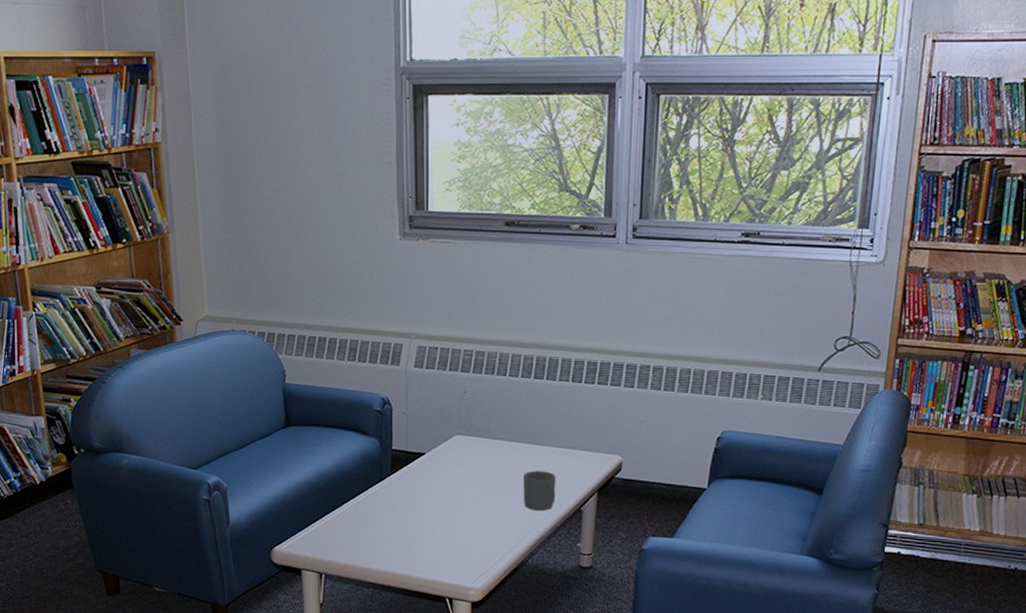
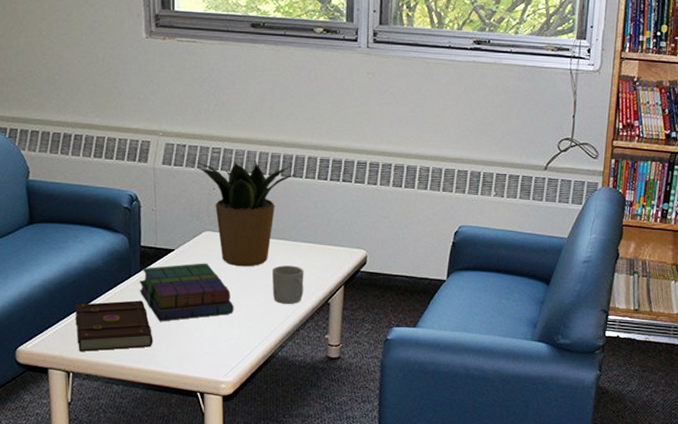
book: none [328,504,403,554] -> present [76,300,153,352]
books: none [390,467,484,526] -> present [139,263,234,322]
potted plant: none [449,363,550,472] -> present [197,161,297,267]

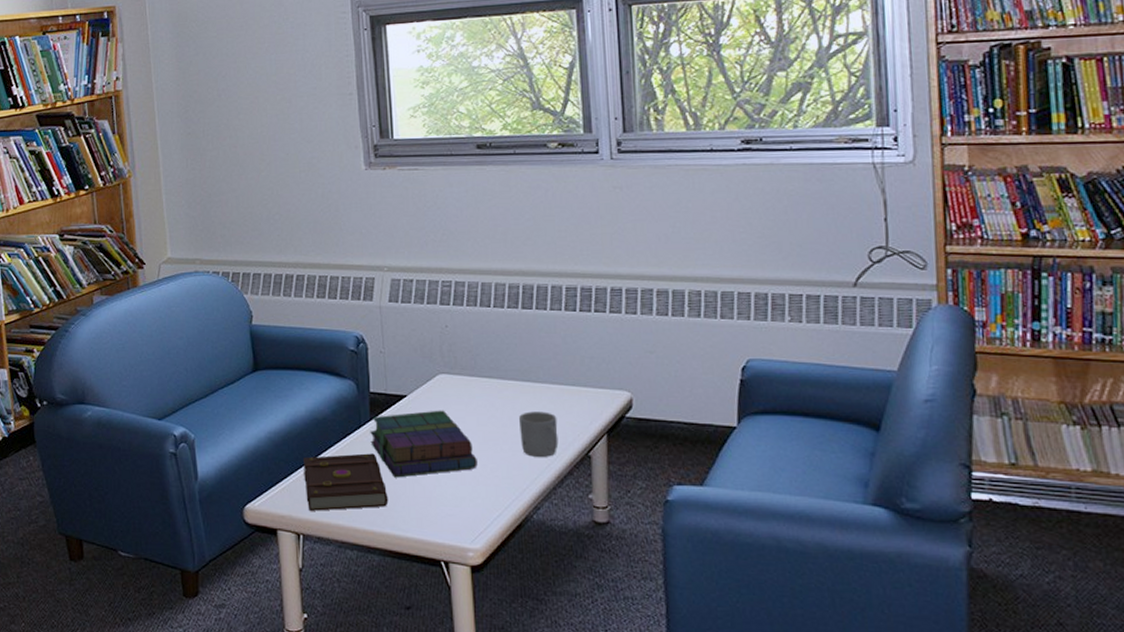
potted plant: present [197,161,297,267] -> none [427,293,540,414]

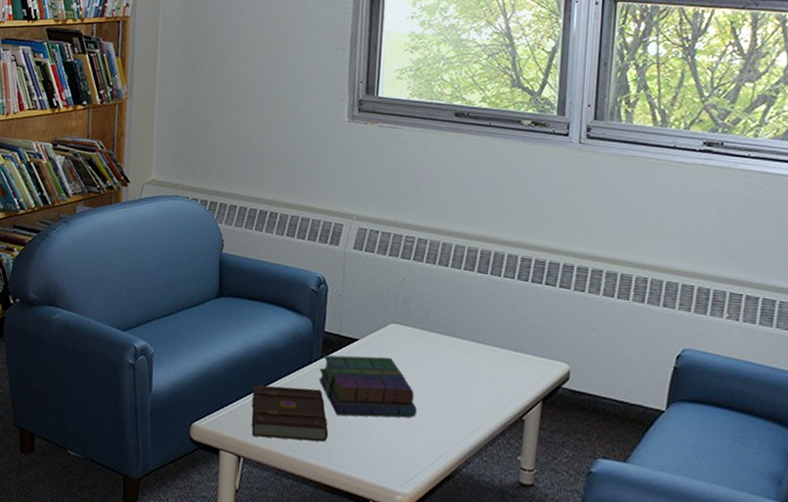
mug: present [519,411,559,457] -> none [460,370,497,416]

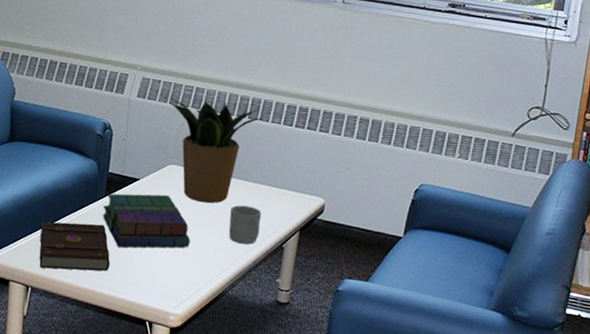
potted plant: none [389,250,495,367] -> present [169,98,264,203]
mug: none [460,370,497,416] -> present [228,205,262,245]

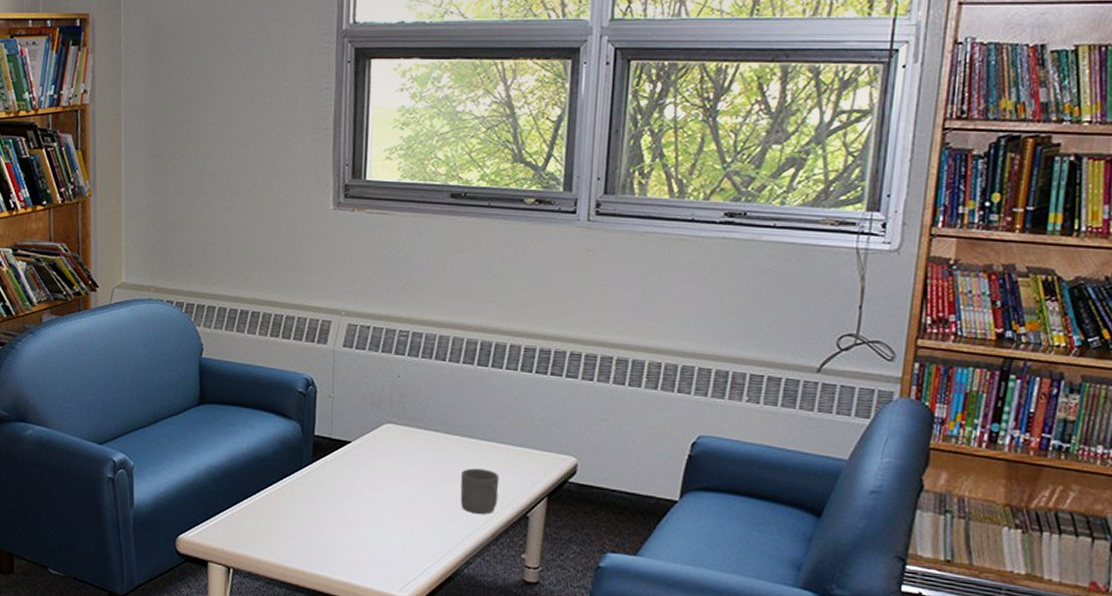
book: present [39,221,110,271] -> none [240,493,322,549]
books: present [102,193,190,248] -> none [309,458,415,522]
potted plant: present [169,98,264,203] -> none [381,346,496,467]

